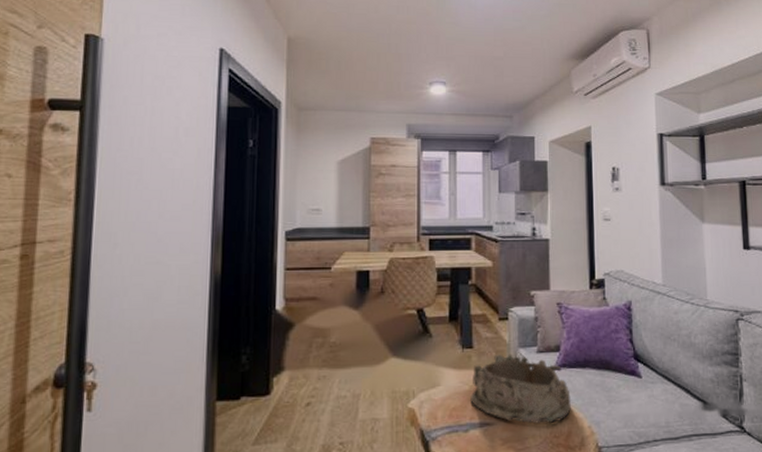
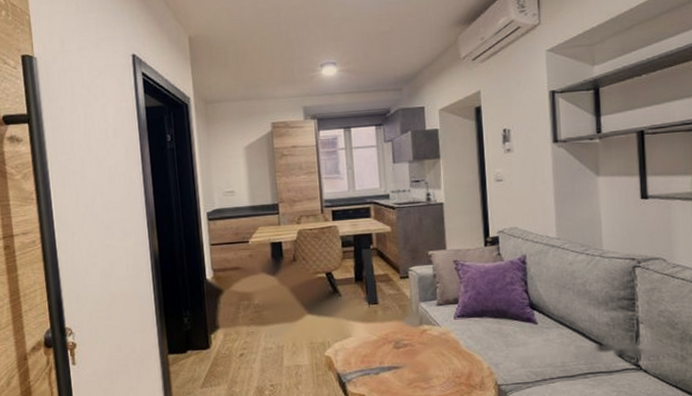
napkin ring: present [470,354,571,424] -> none [378,307,471,366]

